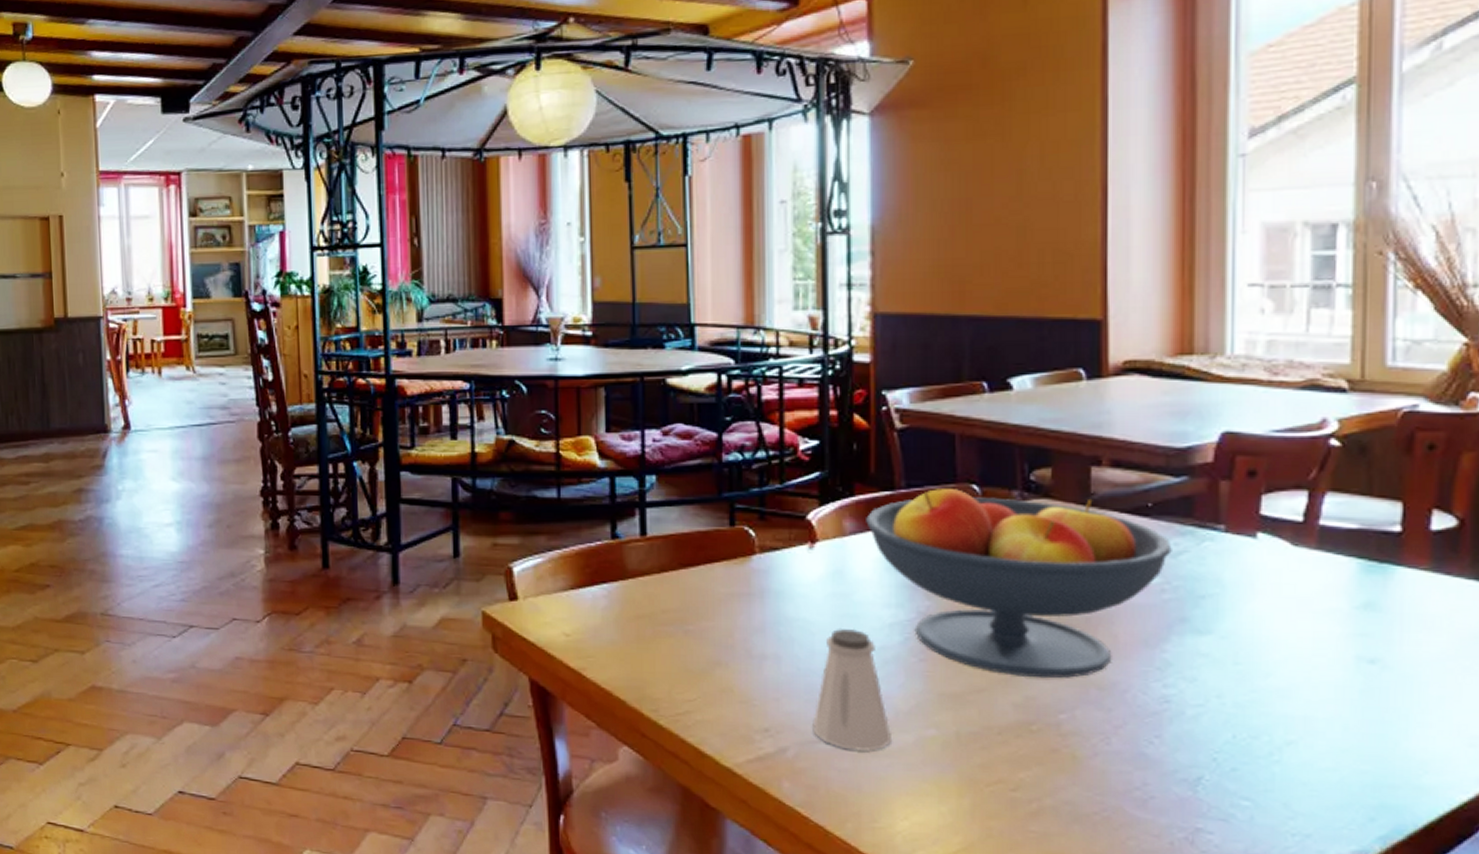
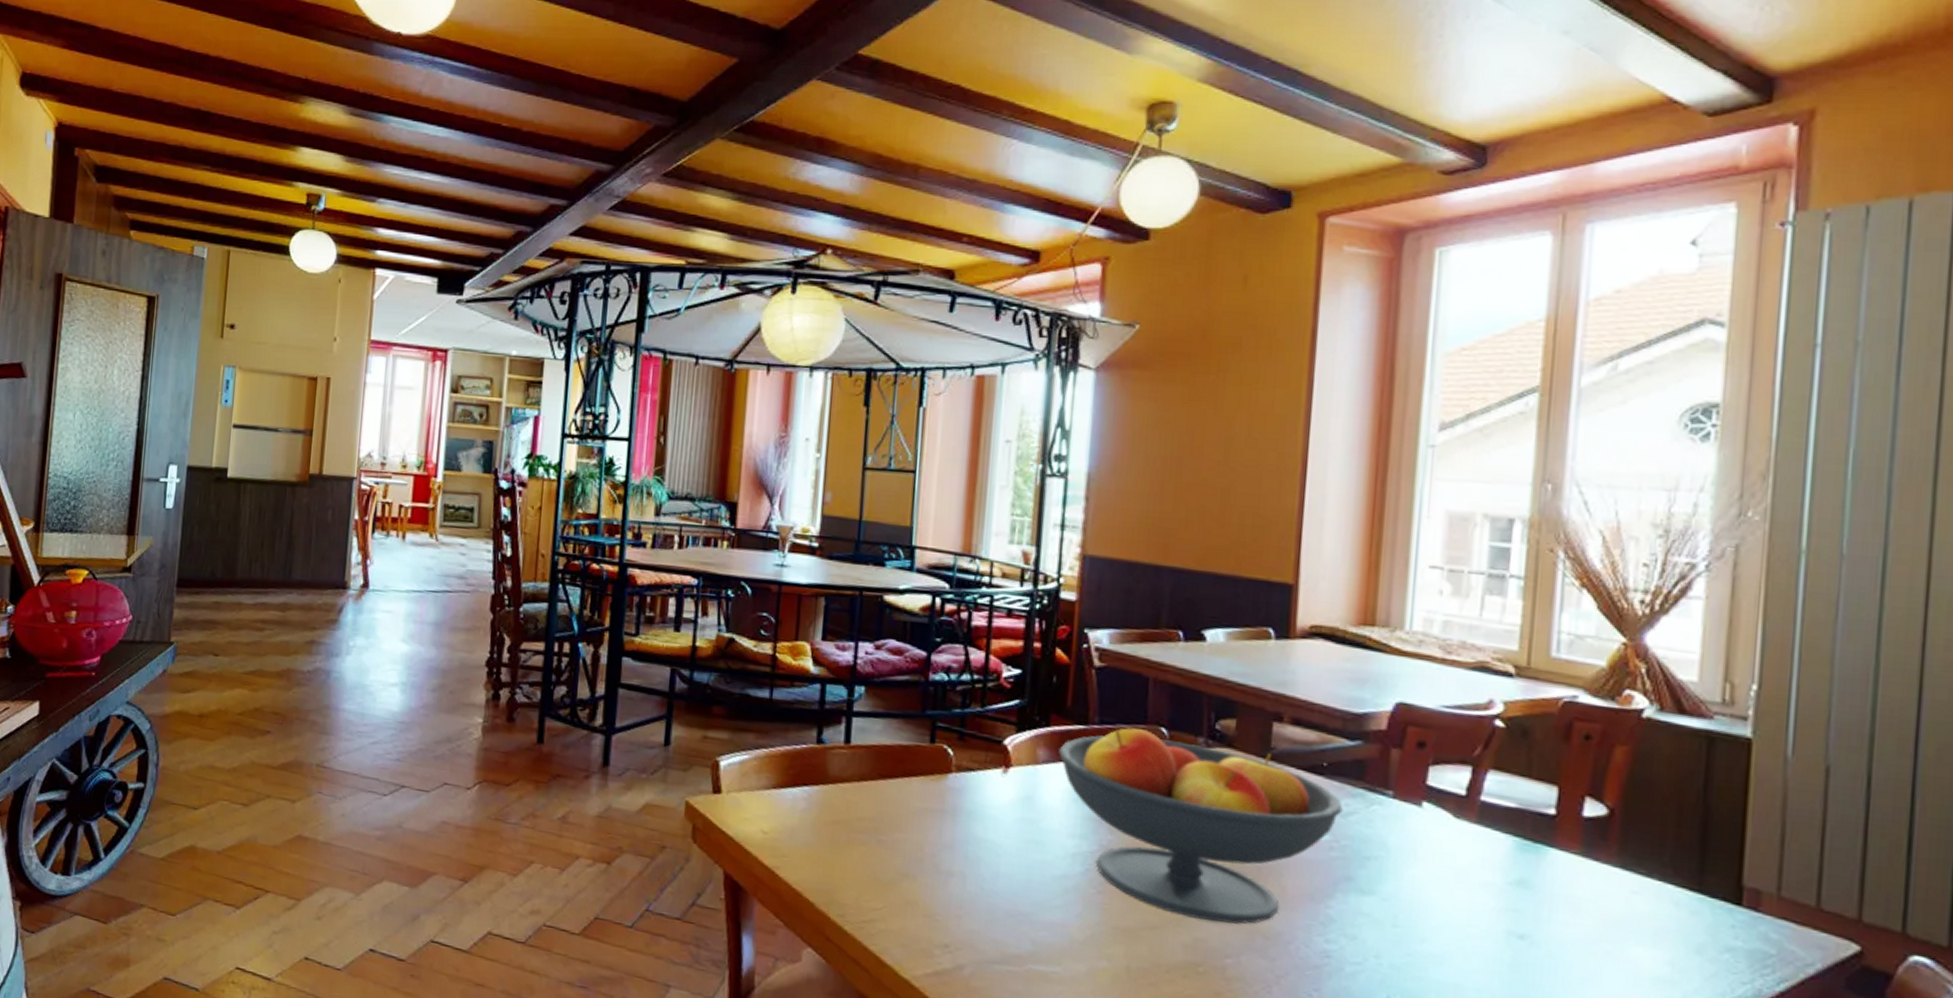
saltshaker: present [812,628,893,751] -> none [990,852,1066,977]

